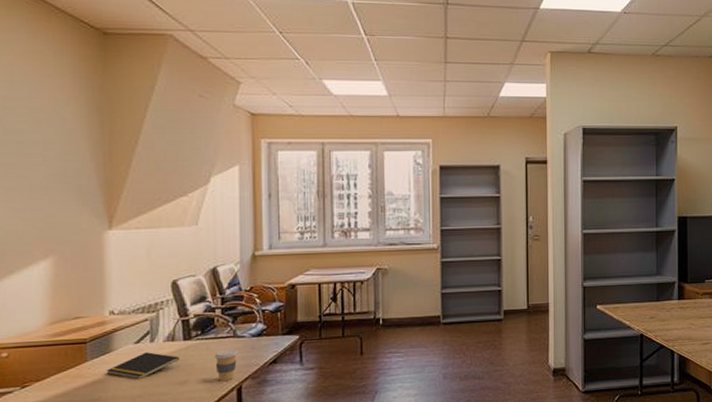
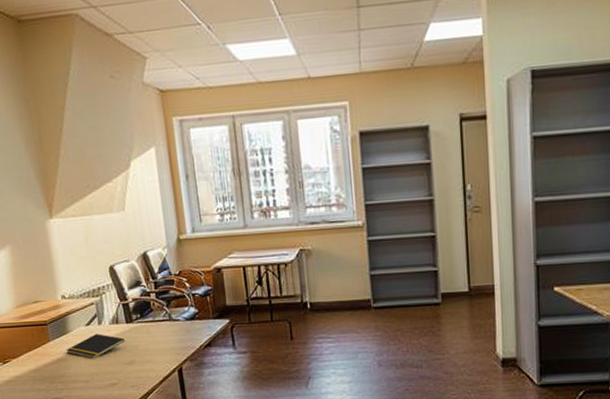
coffee cup: present [214,349,238,382] -> none [154,332,175,363]

